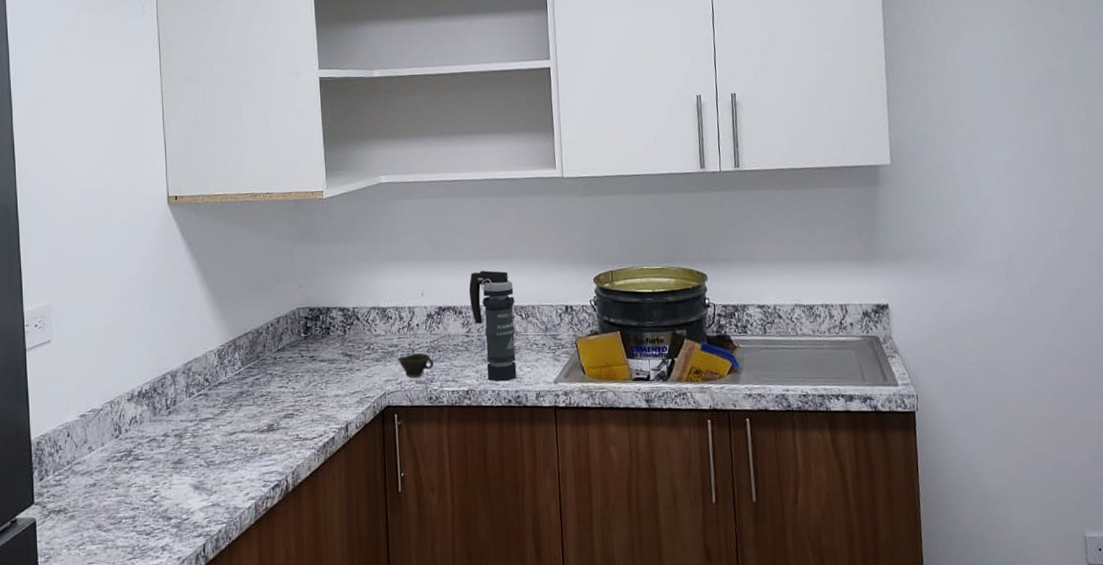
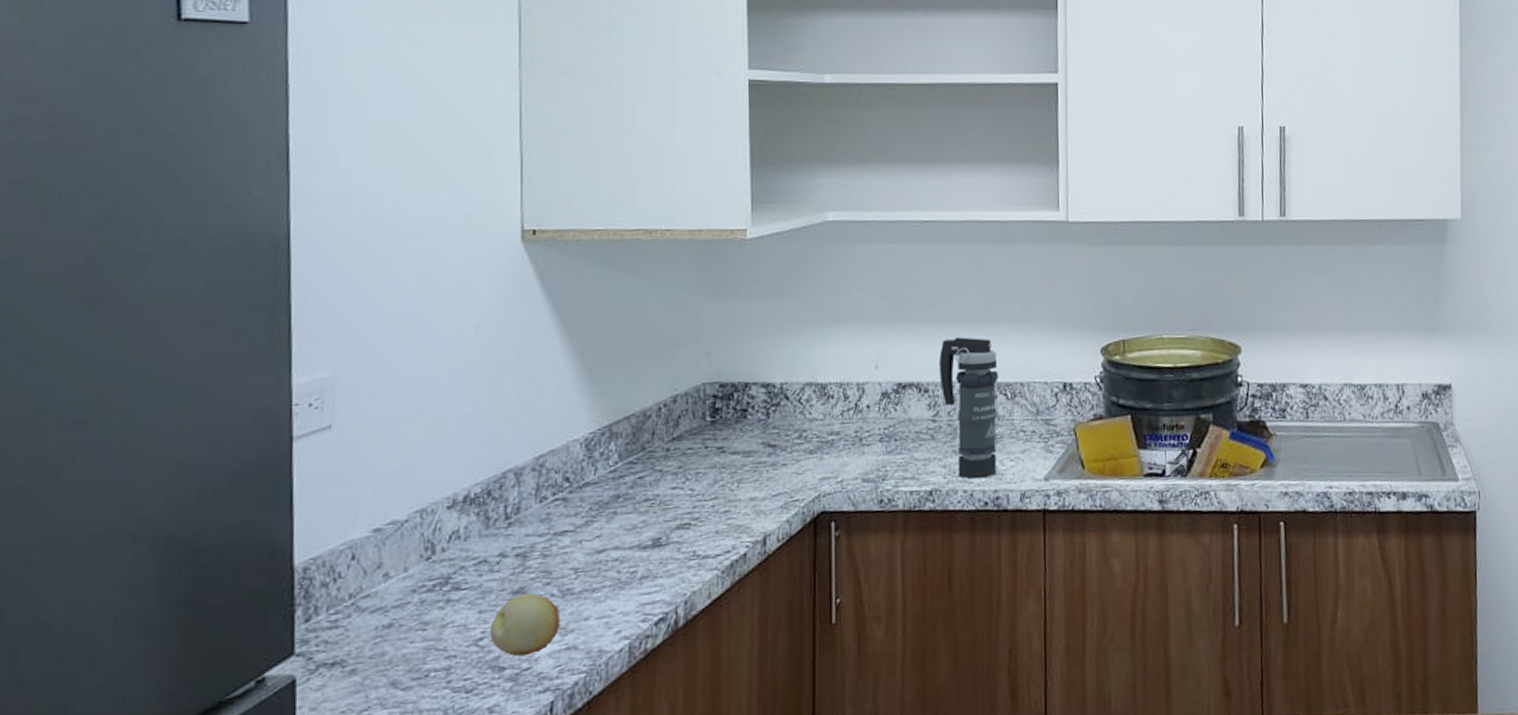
fruit: none [160,464,208,510] -> present [489,593,561,657]
cup: present [398,353,434,378] -> none [839,442,887,475]

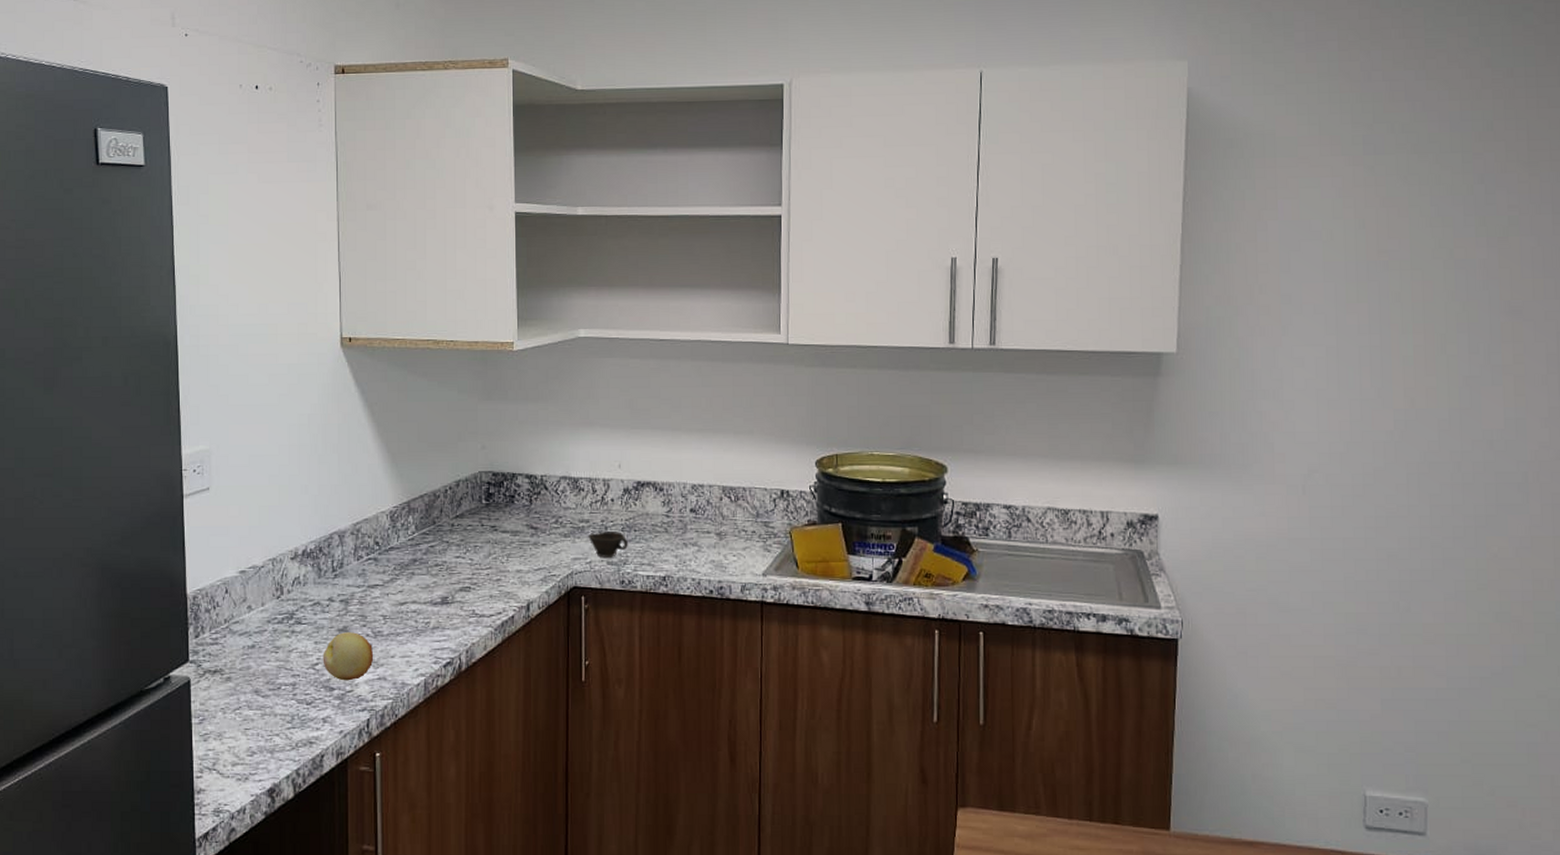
cup: none [839,442,887,475] -> present [588,531,628,557]
smoke grenade: present [938,337,998,480] -> none [672,444,724,570]

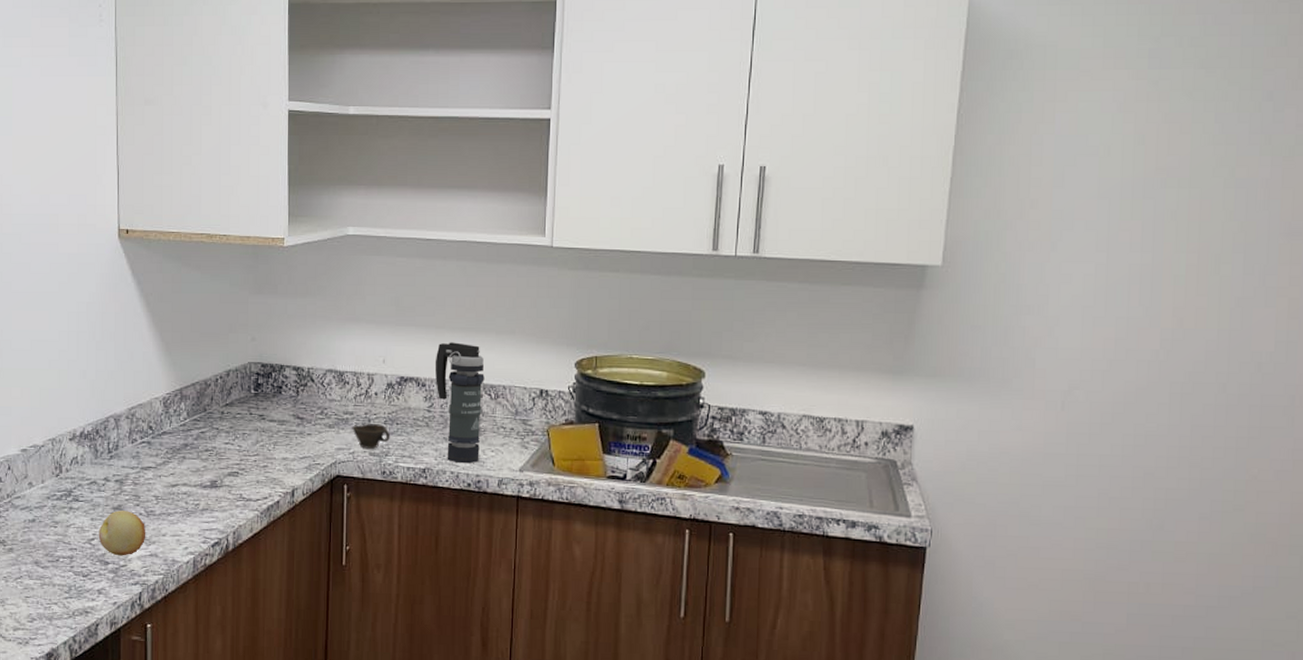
smoke grenade: none [672,444,724,570] -> present [434,342,485,464]

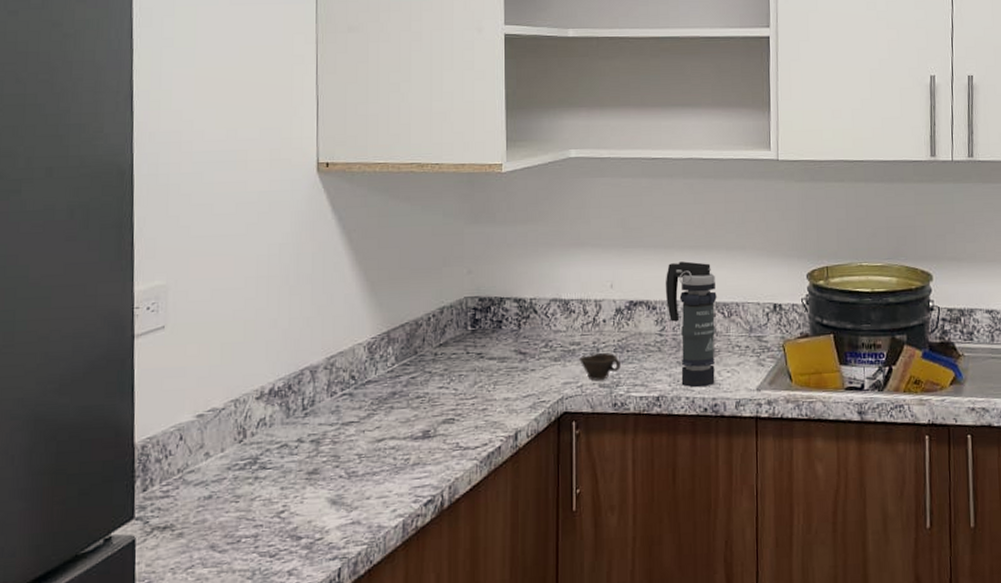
fruit: present [98,510,146,556] -> none [289,474,347,528]

